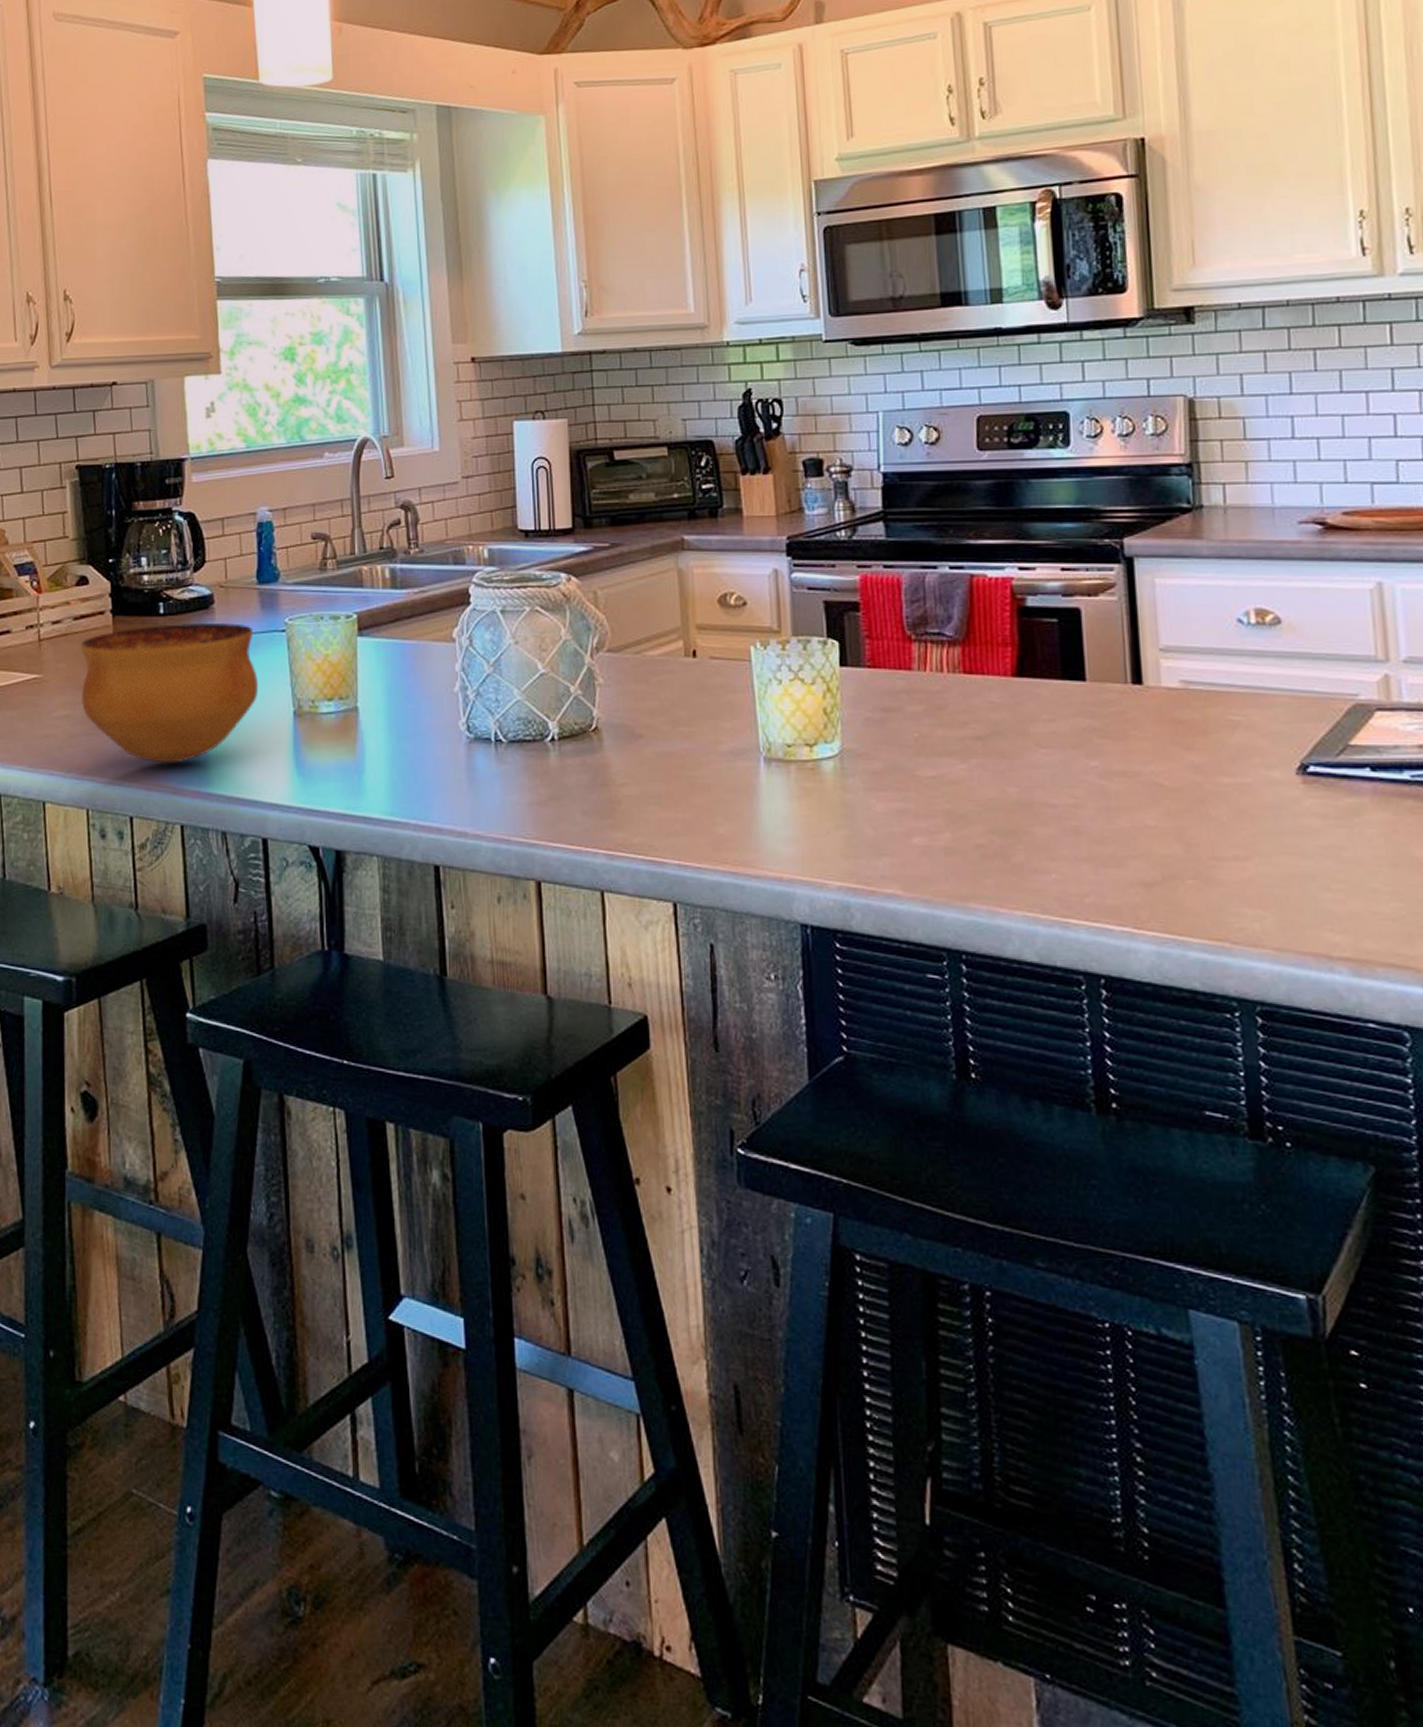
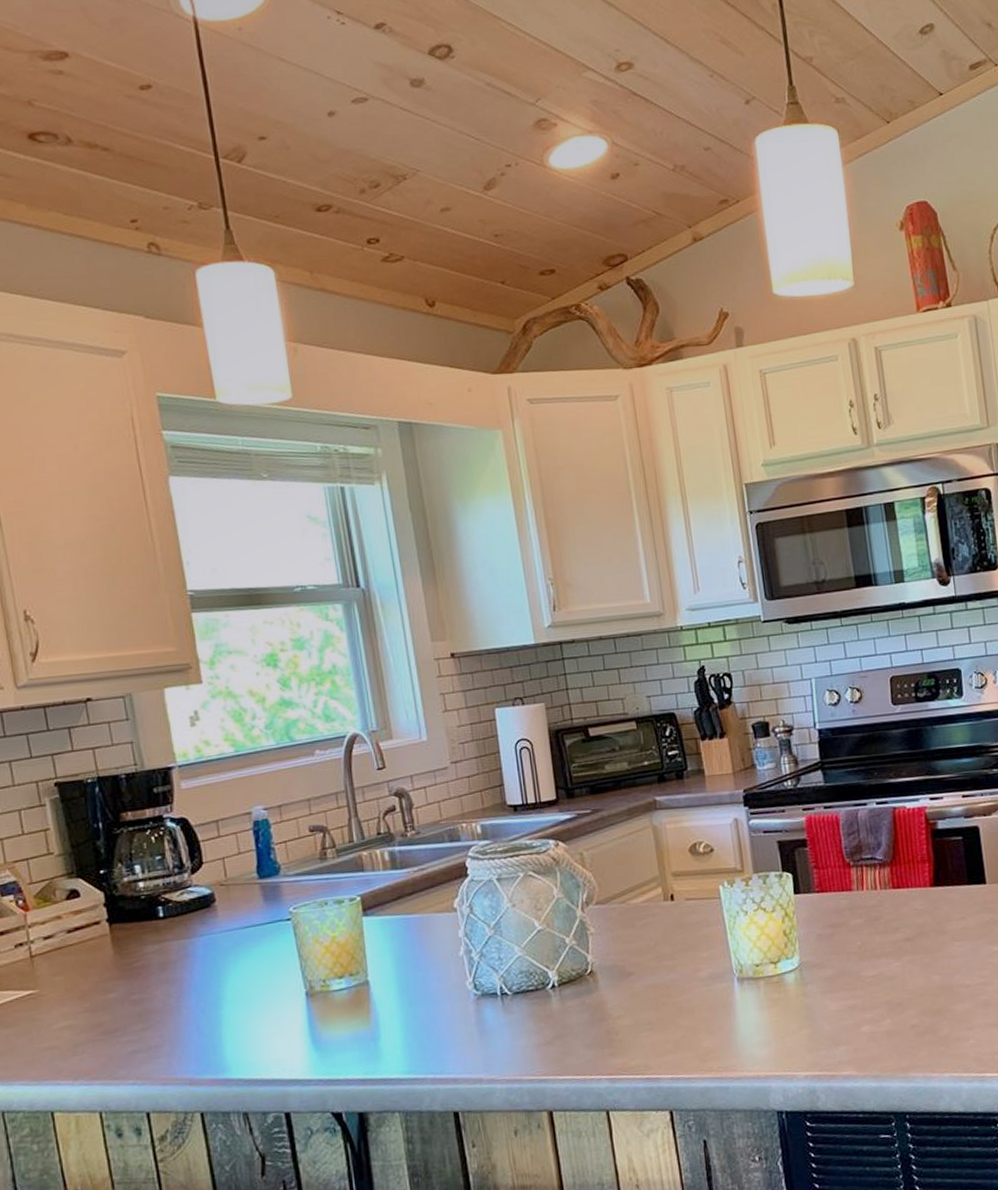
bowl: present [80,622,258,764] -> none [77,918,268,1058]

